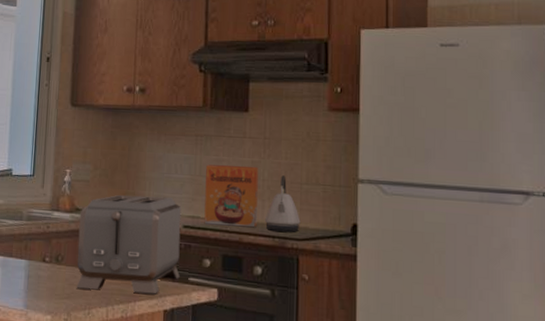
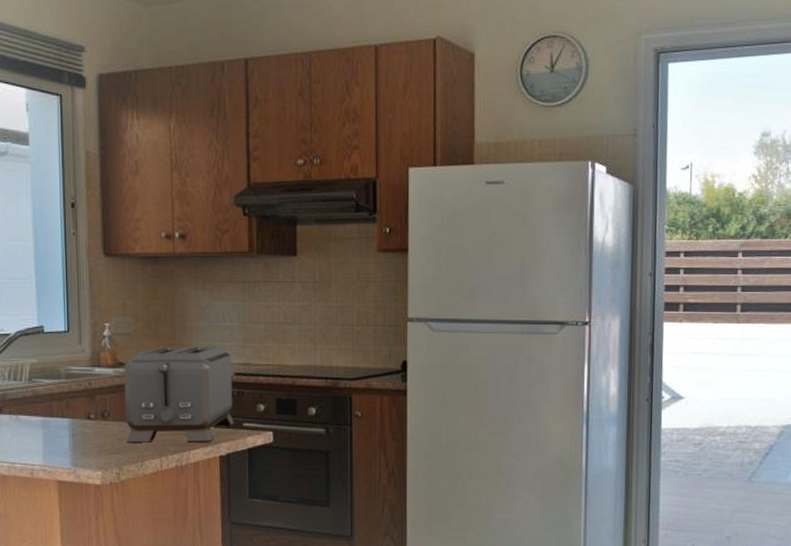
cereal box: present [204,164,259,228] -> none [256,310,309,371]
kettle: present [264,175,301,234] -> none [317,318,353,374]

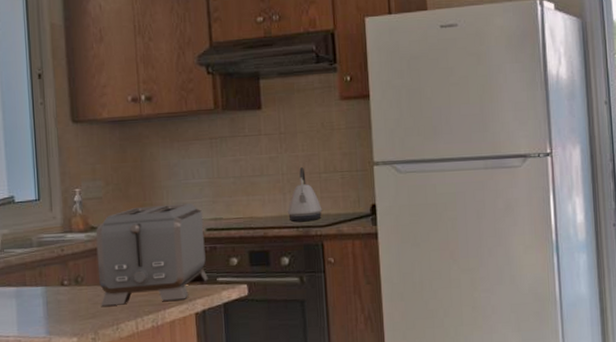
kettle: none [317,318,353,374] -> present [287,167,322,223]

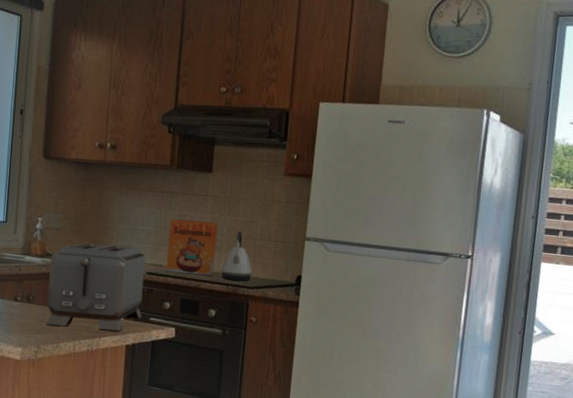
cereal box: none [224,162,280,224] -> present [166,219,218,276]

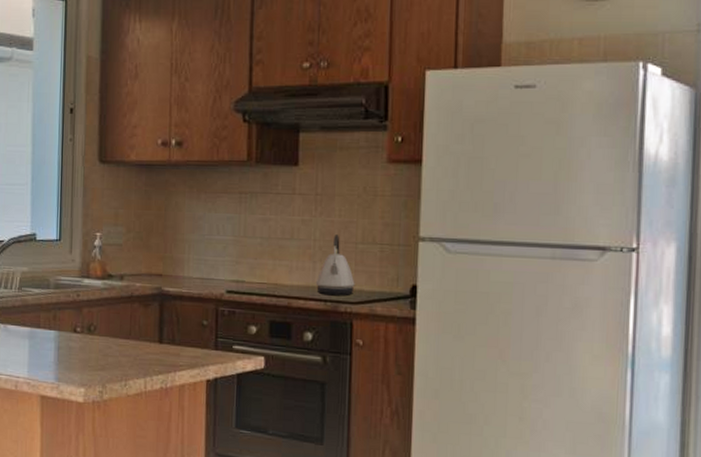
toaster: present [46,243,145,332] -> none [111,259,224,364]
cereal box: present [166,219,218,276] -> none [249,224,309,292]

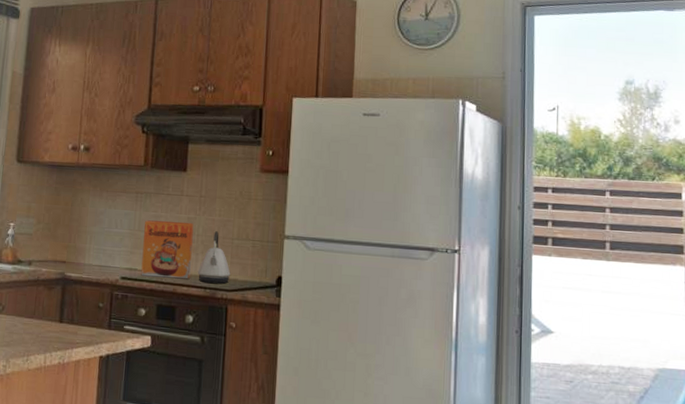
cereal box: none [249,224,309,292] -> present [141,220,194,280]

